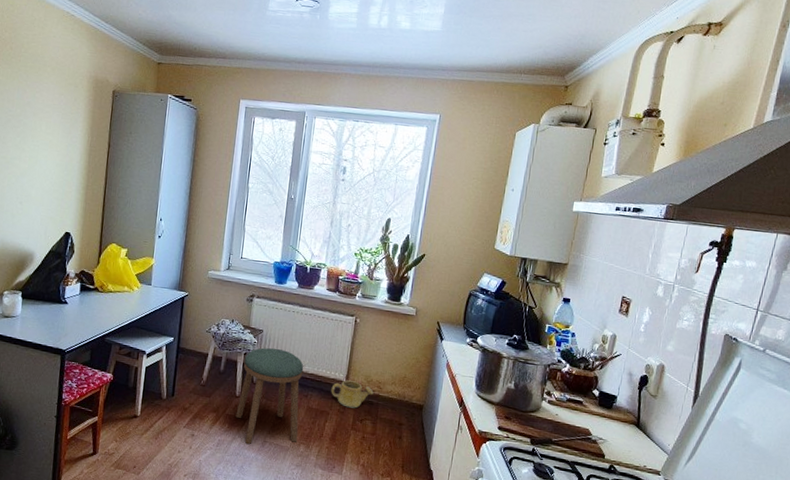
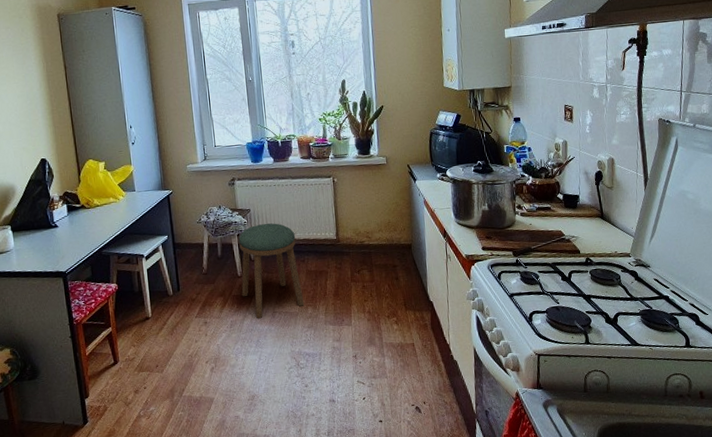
watering can: present [331,380,374,408] -> none [324,236,364,263]

